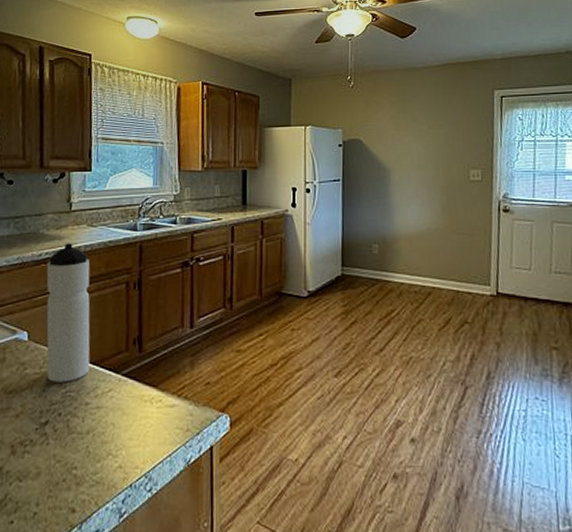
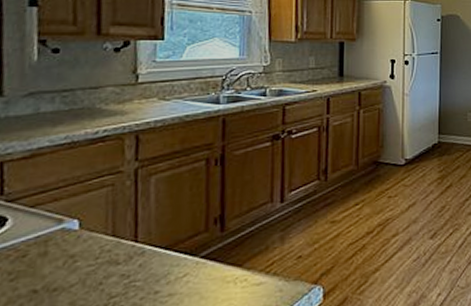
water bottle: present [46,243,90,382] -> none [104,119,162,273]

